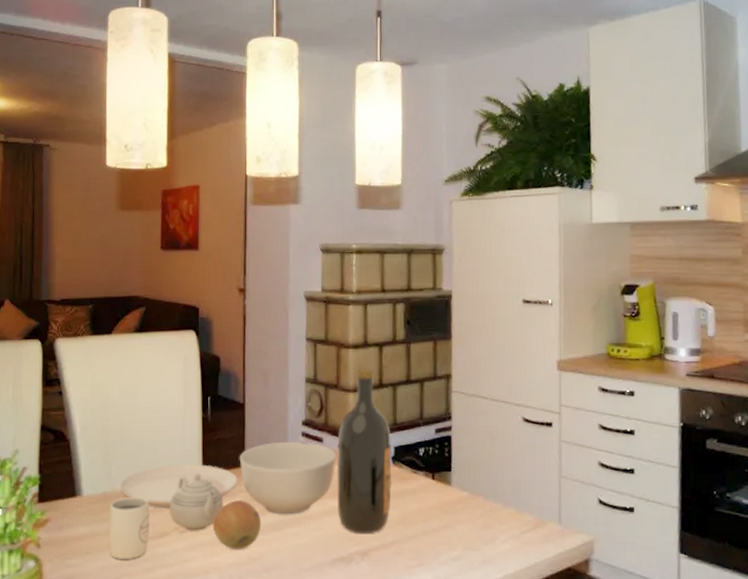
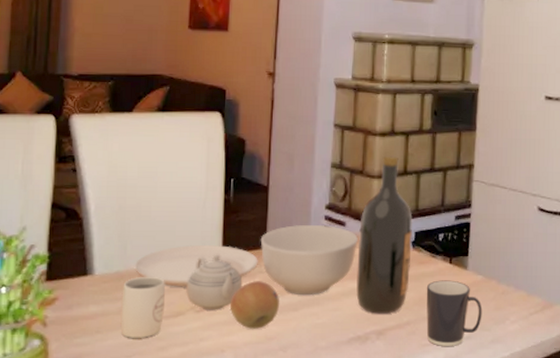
mug: none [409,497,470,567] -> present [426,280,483,346]

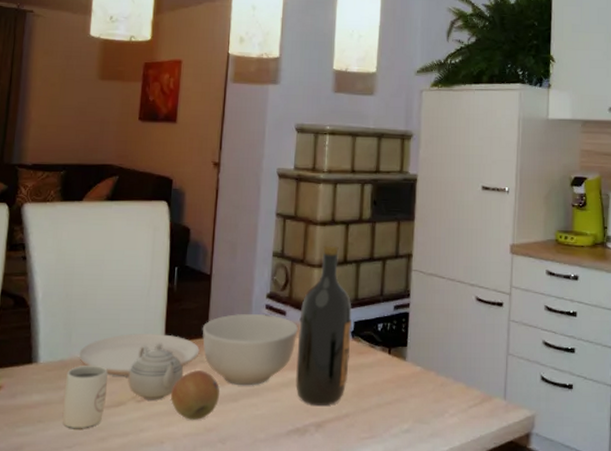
mug: present [426,280,483,346] -> none [365,371,421,440]

